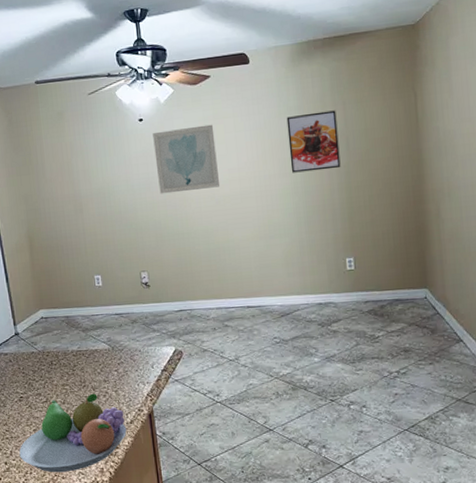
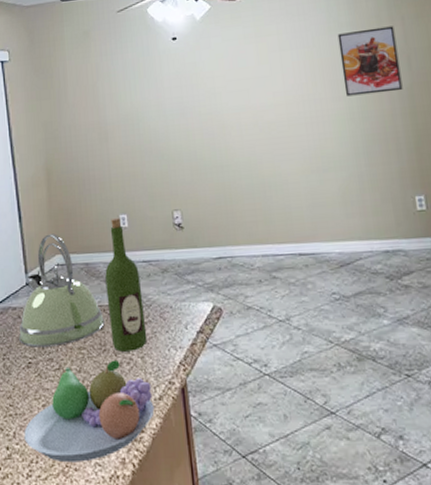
kettle: none [10,292,84,385] -> present [19,233,105,347]
wine bottle: none [83,277,120,387] -> present [105,217,148,352]
wall art: present [153,124,220,194] -> none [187,42,264,121]

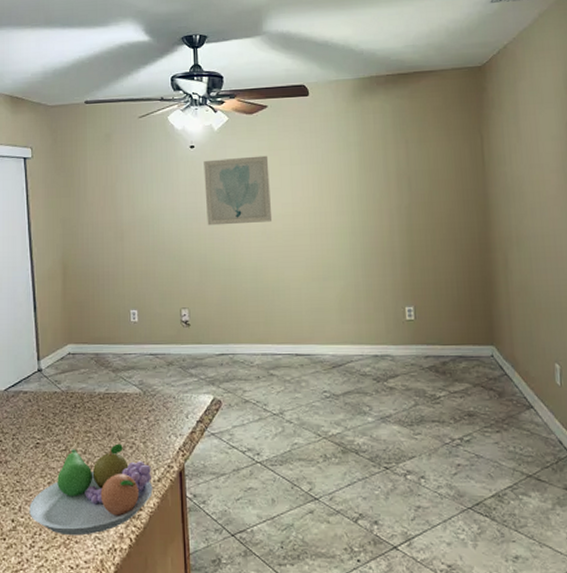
kettle: present [19,233,105,347] -> none [29,324,111,429]
wine bottle: present [105,217,148,352] -> none [114,312,150,436]
wall art: none [187,42,264,121] -> present [204,155,273,226]
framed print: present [337,26,403,97] -> none [345,148,402,212]

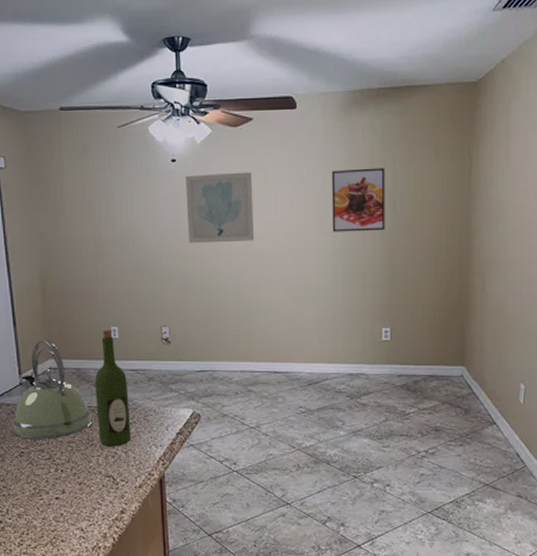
kettle: none [29,324,111,429] -> present [12,340,93,439]
fruit bowl: present [29,443,153,536] -> none [16,453,135,535]
wine bottle: none [114,312,150,436] -> present [95,328,131,447]
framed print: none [345,148,402,212] -> present [331,168,385,232]

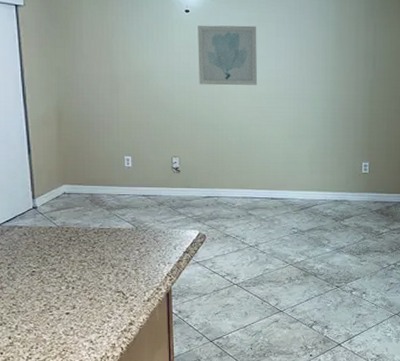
kettle: present [12,340,93,439] -> none [24,167,105,259]
wine bottle: present [95,328,131,447] -> none [108,158,141,265]
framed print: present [331,168,385,232] -> none [323,30,368,83]

